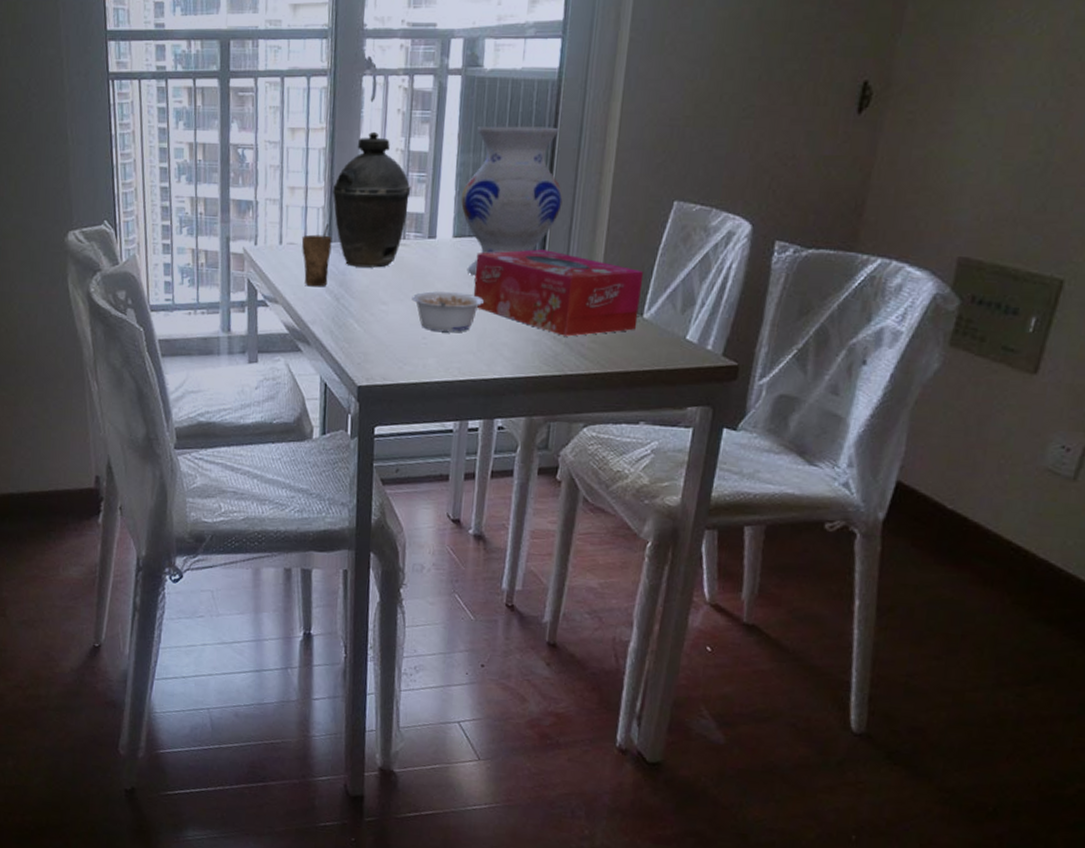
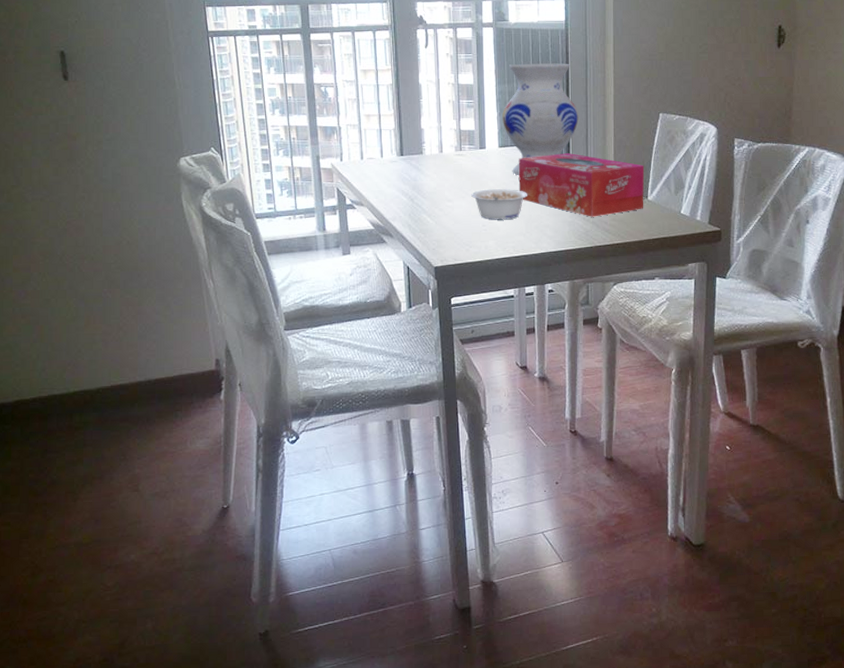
cup: present [301,224,332,287] -> none [379,142,404,191]
kettle: present [332,131,411,268] -> none [400,70,463,174]

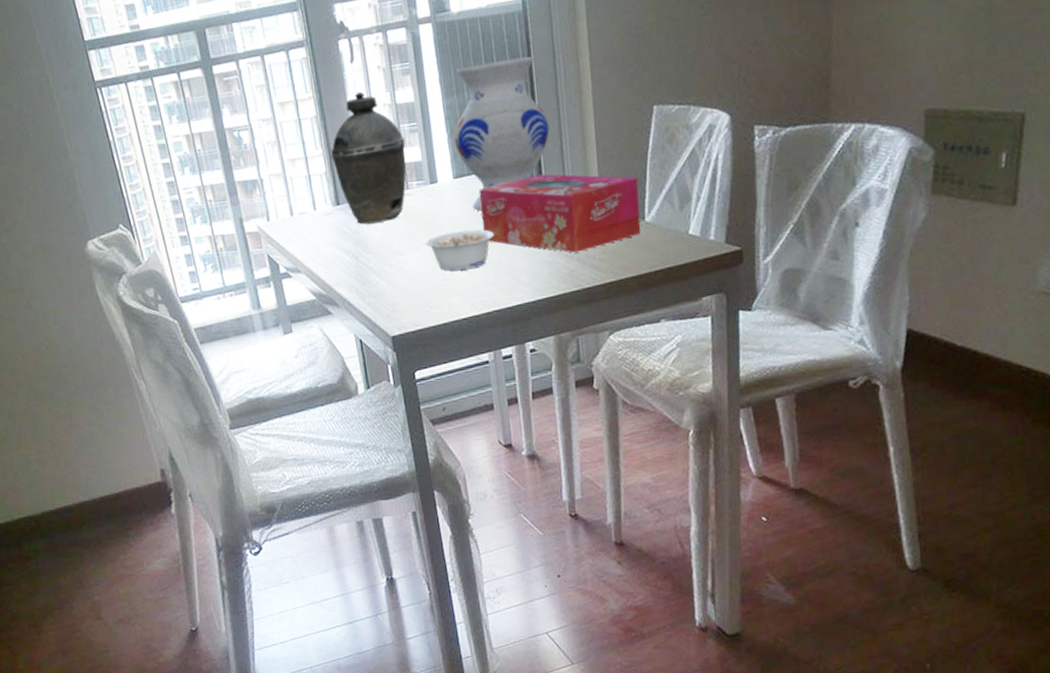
kettle: none [400,70,463,174] -> present [330,91,407,225]

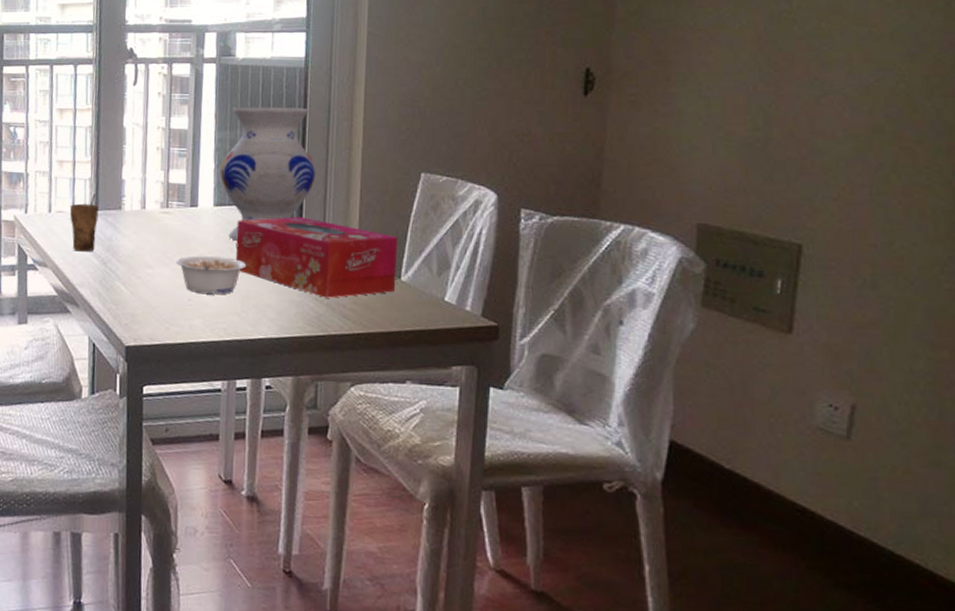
cup: none [310,188,344,251] -> present [69,194,99,252]
kettle: present [330,91,407,225] -> none [98,111,173,234]

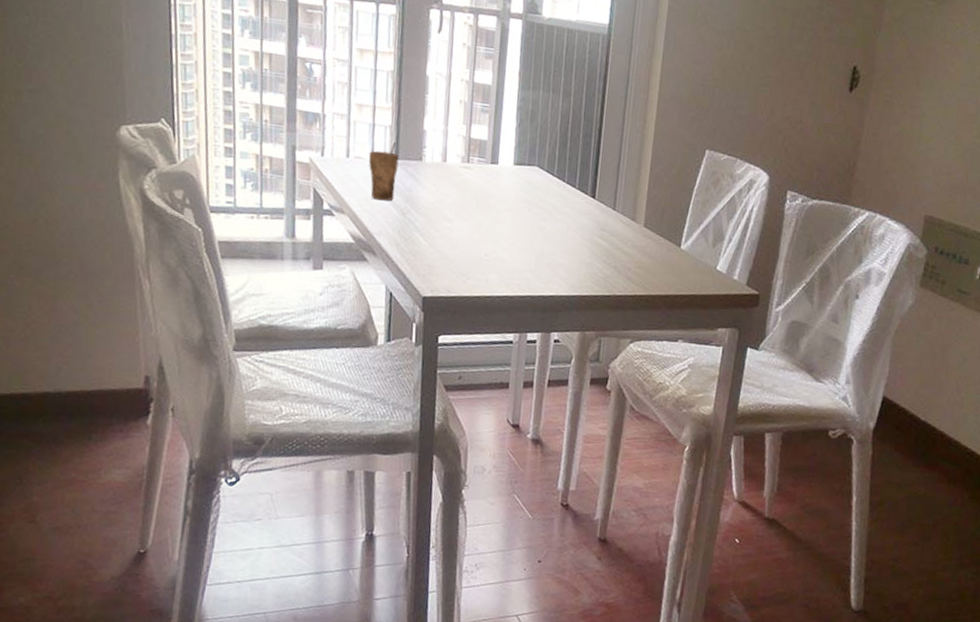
legume: present [176,256,246,294] -> none [475,212,542,251]
vase: present [220,106,316,242] -> none [521,67,612,202]
tissue box: present [235,217,398,298] -> none [532,180,682,261]

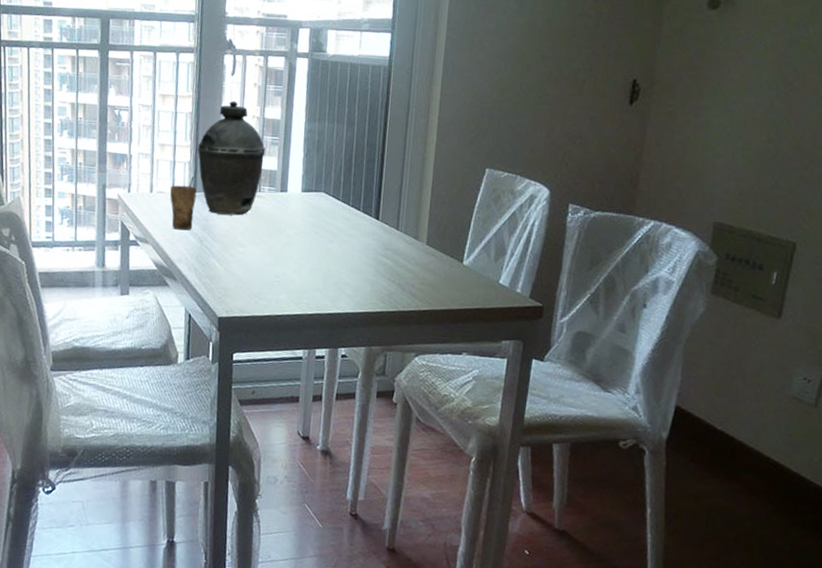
kettle: none [399,60,475,187] -> present [197,100,266,216]

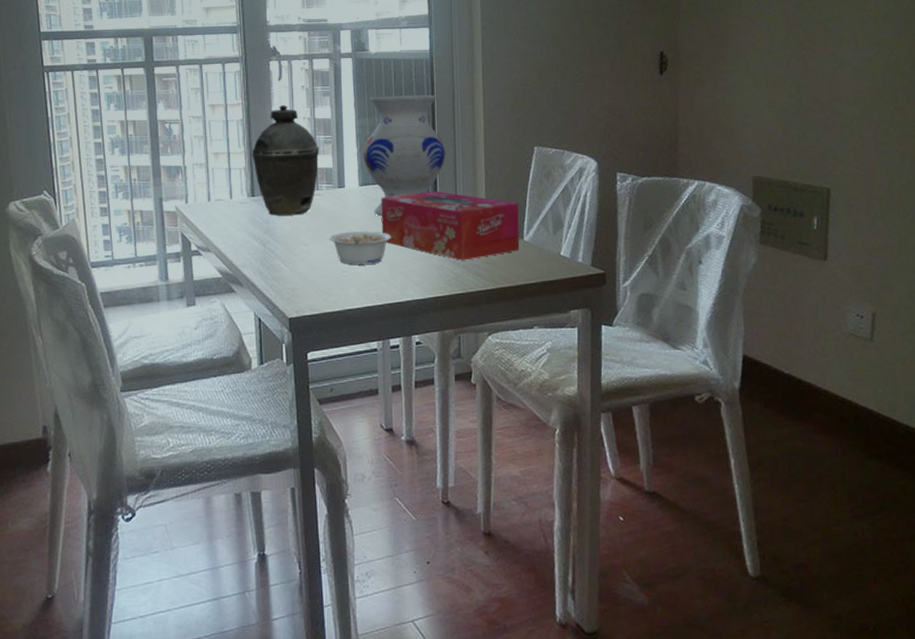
cup: present [169,176,197,231] -> none [227,181,255,236]
legume: none [266,237,328,272] -> present [329,231,391,265]
vase: none [309,100,394,225] -> present [363,95,446,217]
tissue box: none [319,204,463,279] -> present [380,191,520,261]

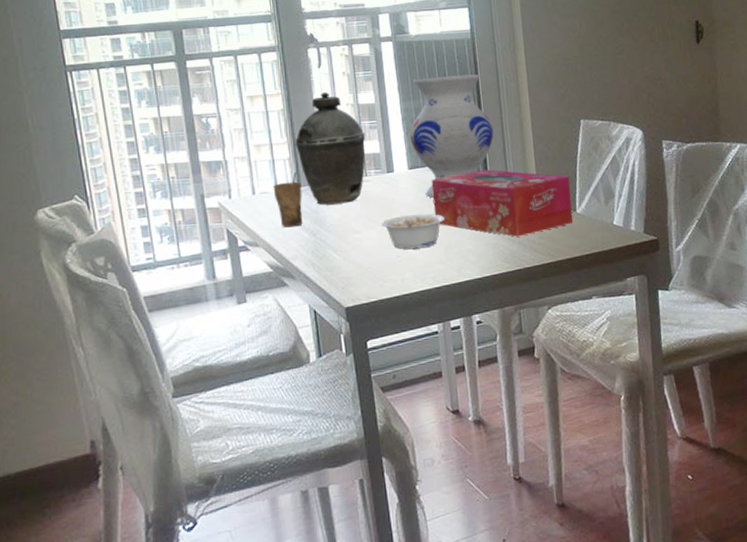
cup: none [227,181,255,236] -> present [273,172,303,228]

